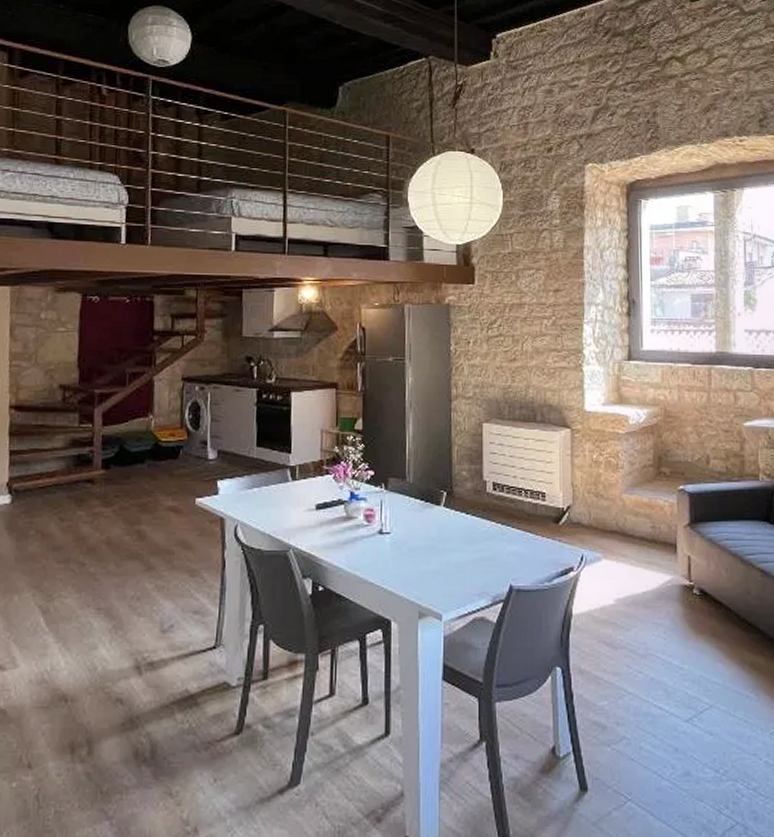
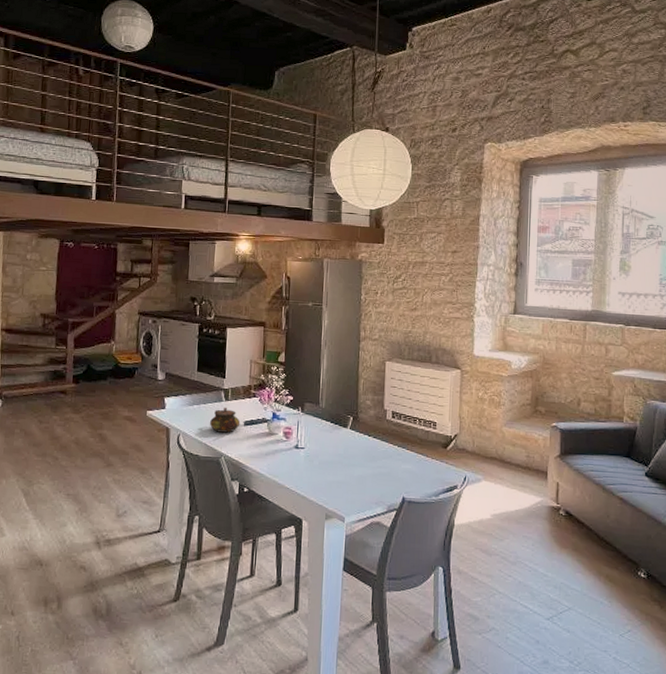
teapot: none [273,488,312,520] -> present [209,407,241,433]

